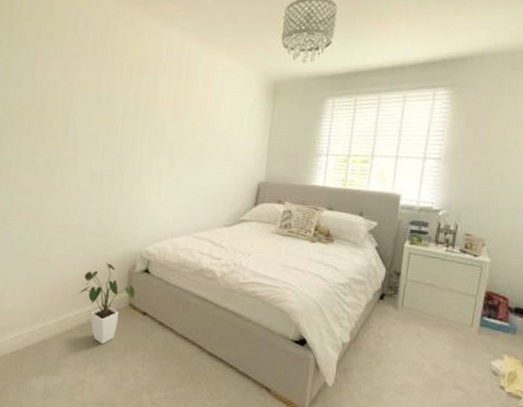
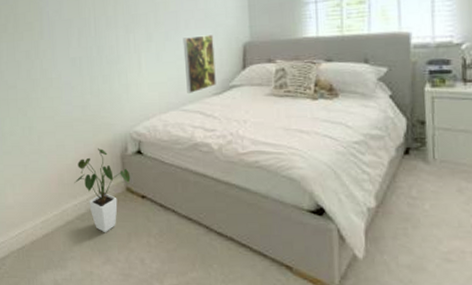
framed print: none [200,168,232,222] -> present [183,34,216,93]

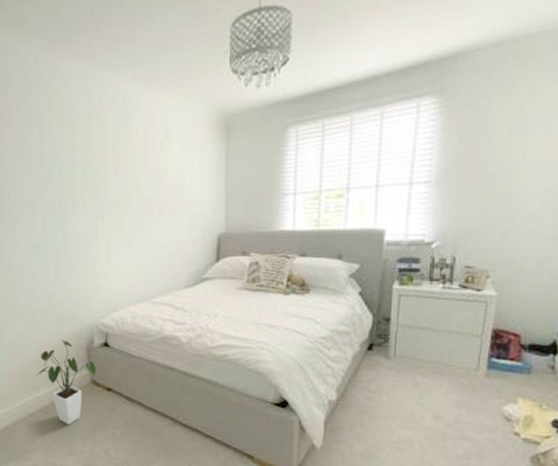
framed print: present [183,34,216,93] -> none [155,224,188,285]

